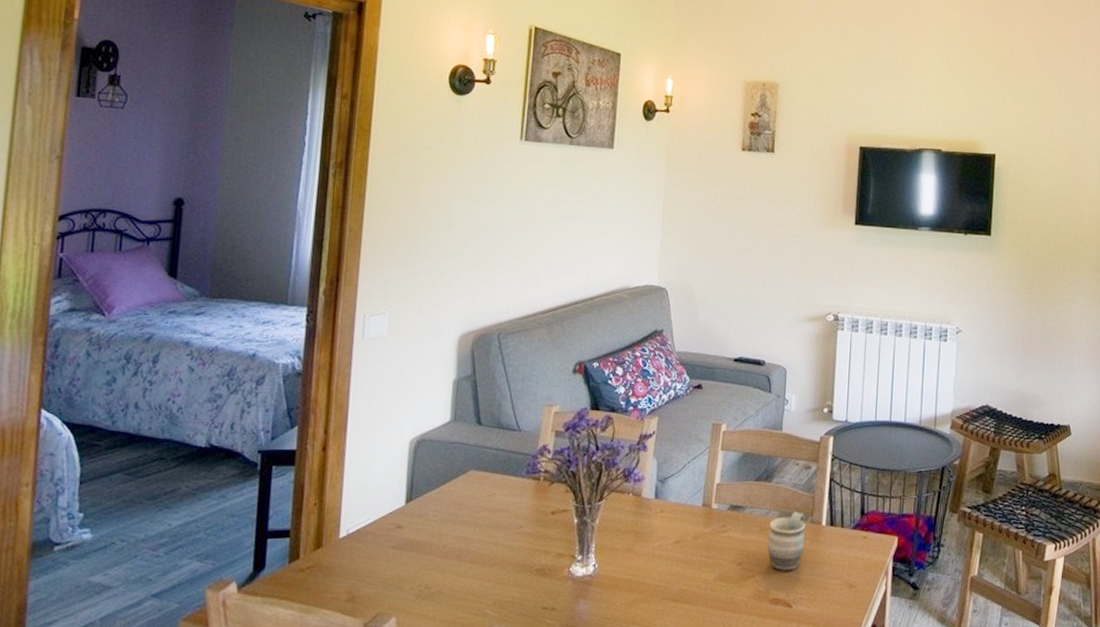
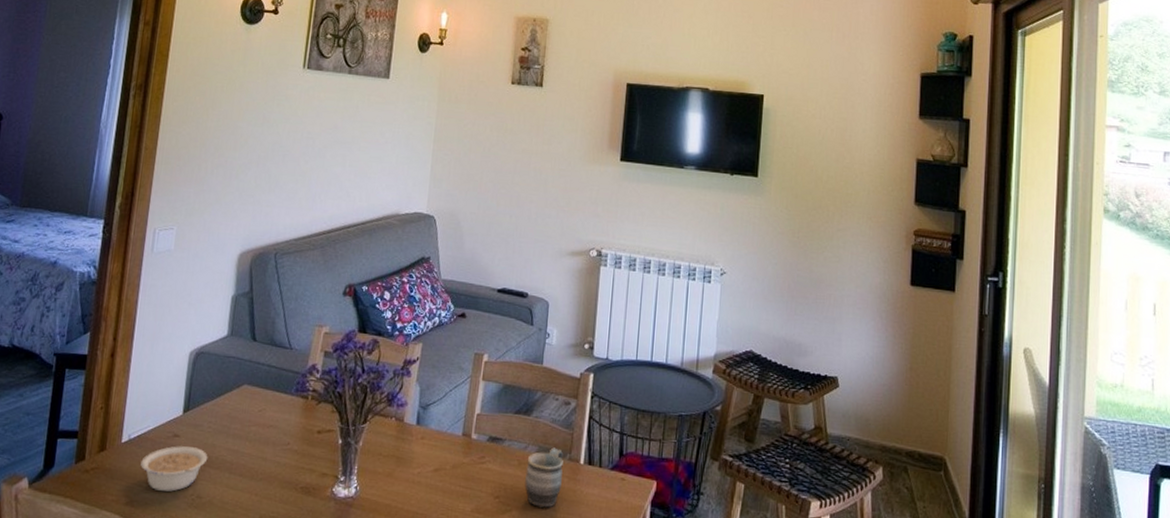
legume: none [361,537,435,586] -> present [140,446,208,492]

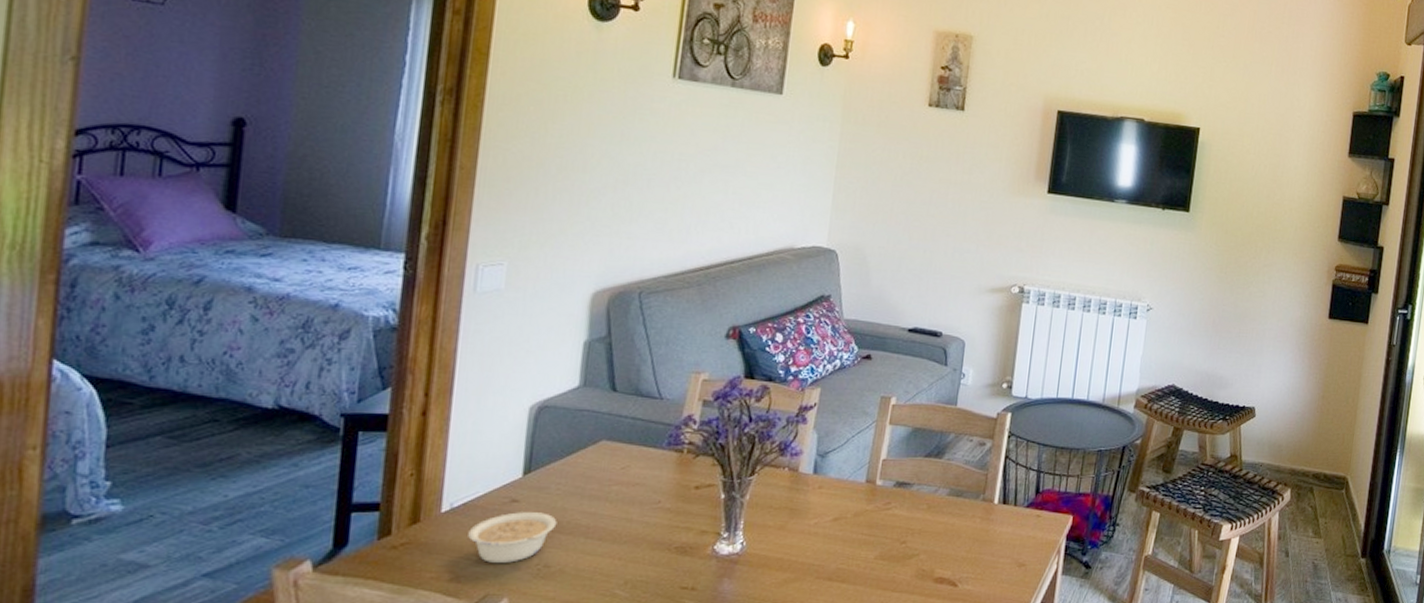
mug: present [524,447,563,509] -> none [934,489,976,551]

